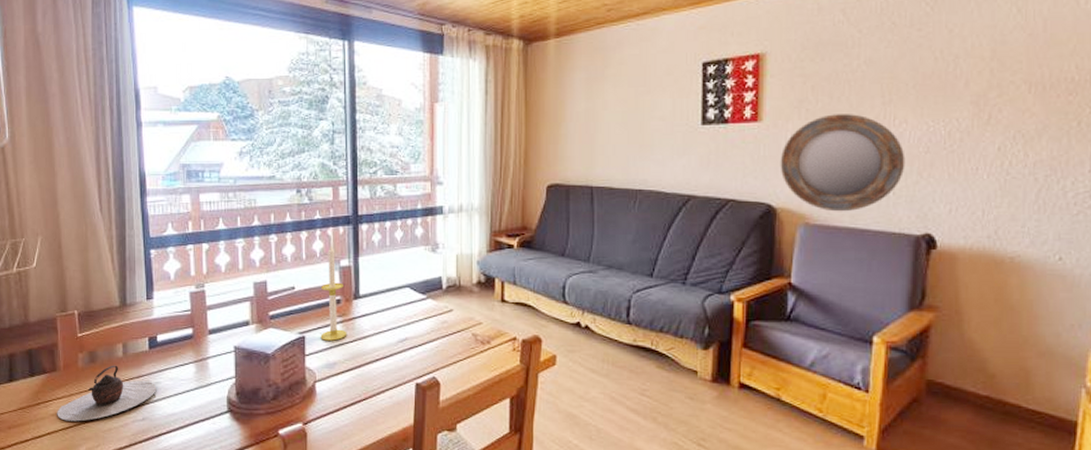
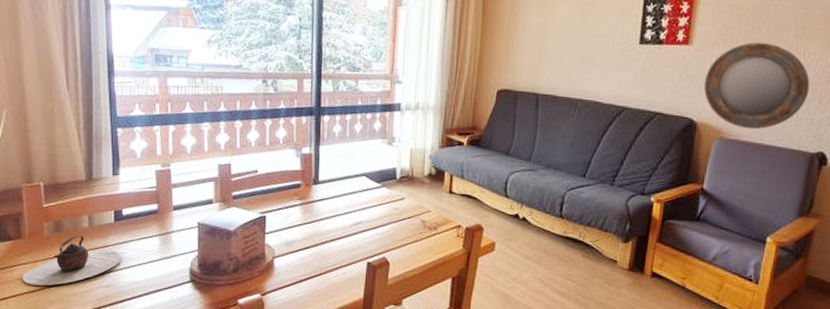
candle: present [320,245,347,341] -> none [280,133,306,222]

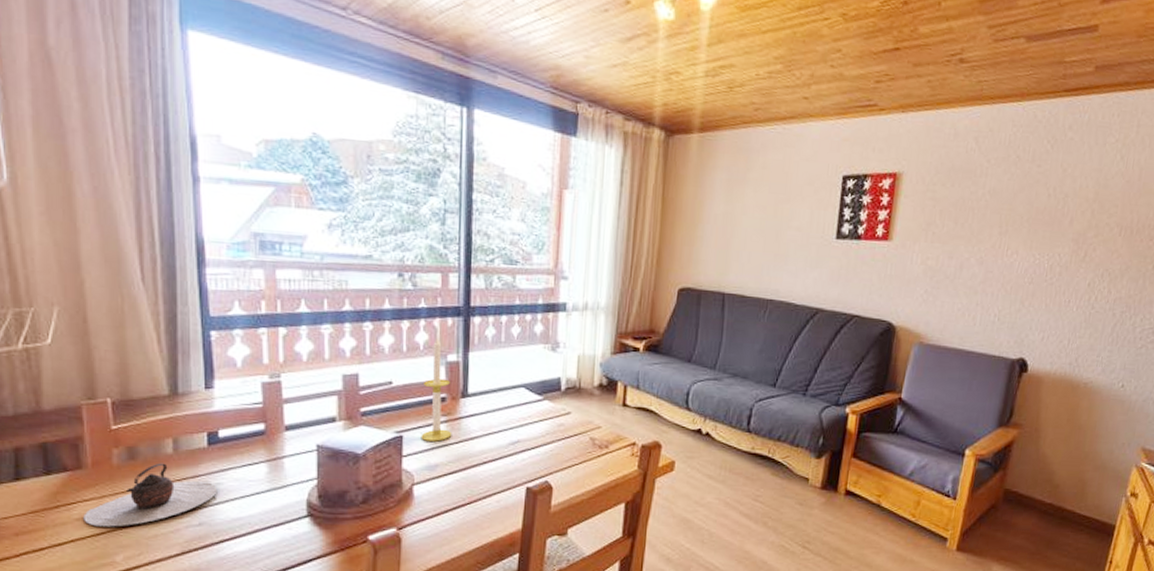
candle: none [280,133,306,222] -> present [421,337,452,442]
home mirror: present [703,42,810,130] -> none [903,239,1013,334]

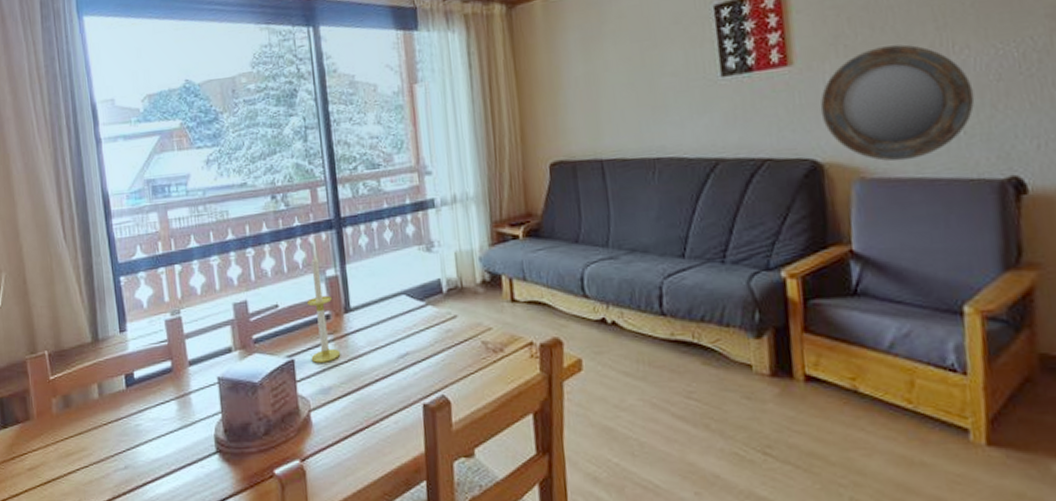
teapot: present [83,463,218,527] -> none [33,408,138,476]
home mirror: none [903,239,1013,334] -> present [820,44,975,162]

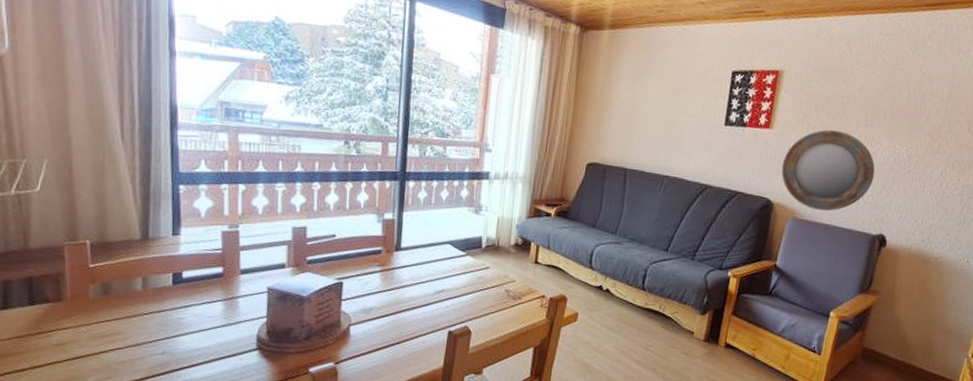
candle: present [307,254,341,363] -> none [358,198,386,288]

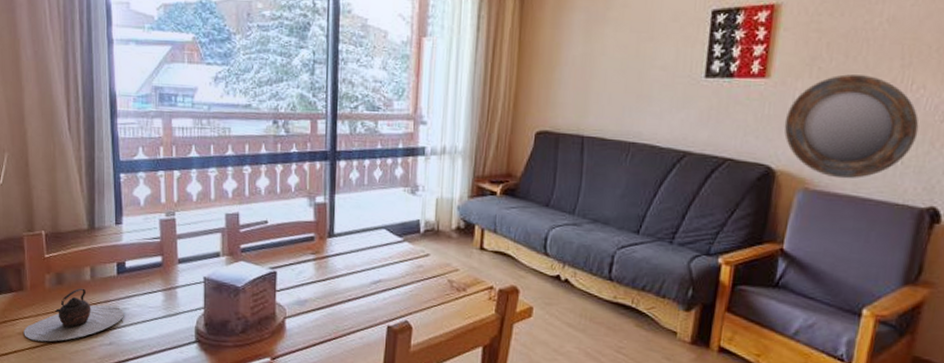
teapot: none [61,298,180,353] -> present [24,288,124,342]

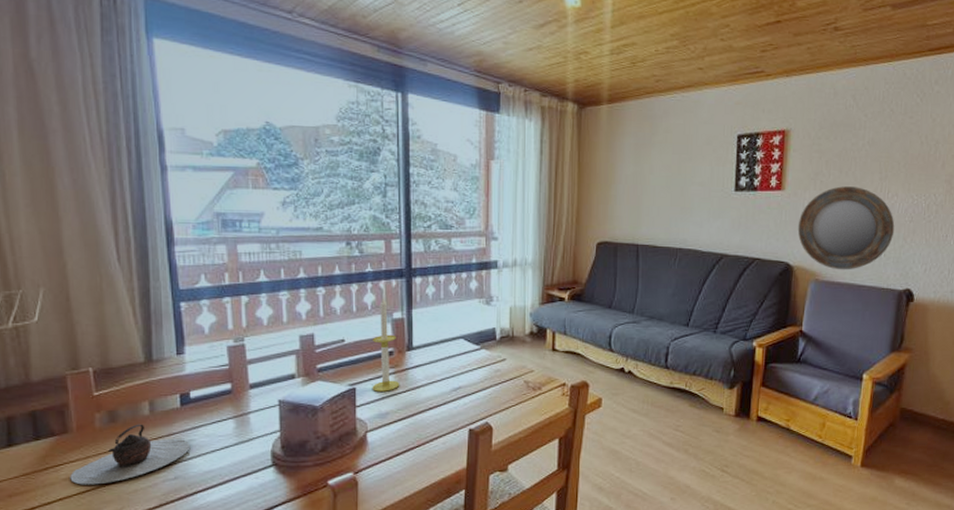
candle: none [292,180,320,278] -> present [372,298,400,392]

